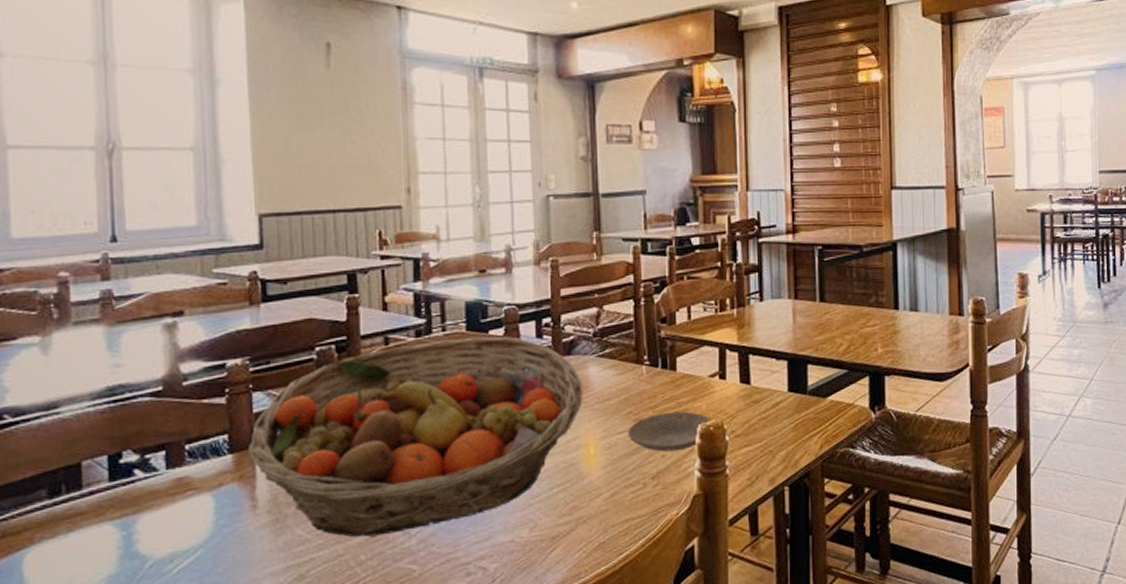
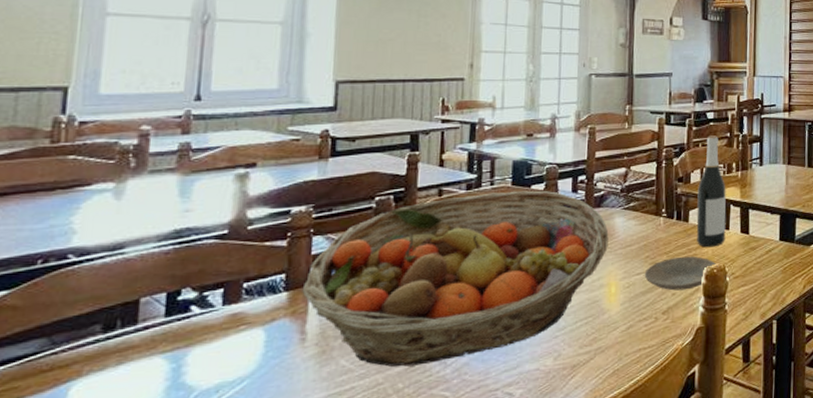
wine bottle: none [685,266,722,401] -> present [696,135,726,248]

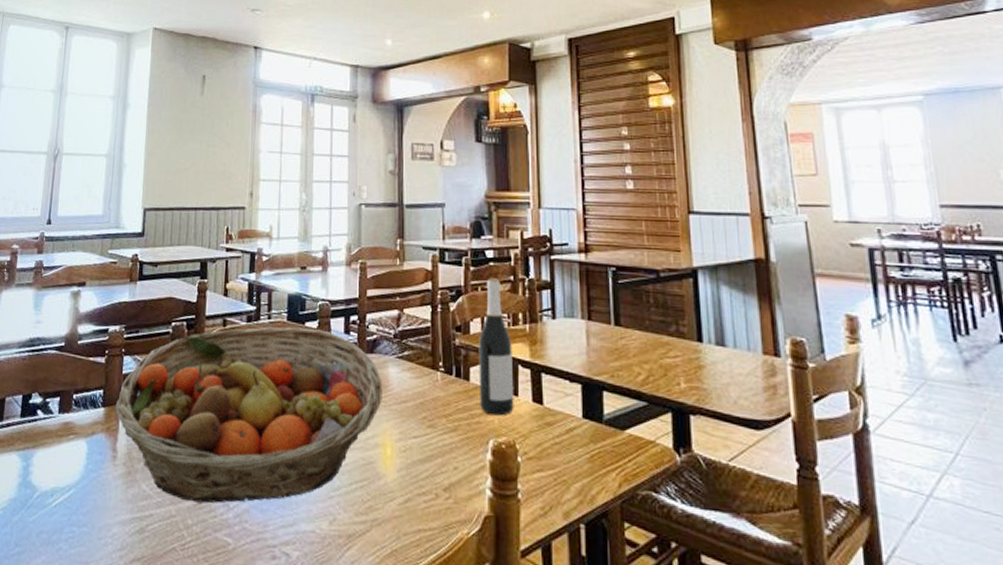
plate: present [644,256,718,291] -> none [422,422,507,465]

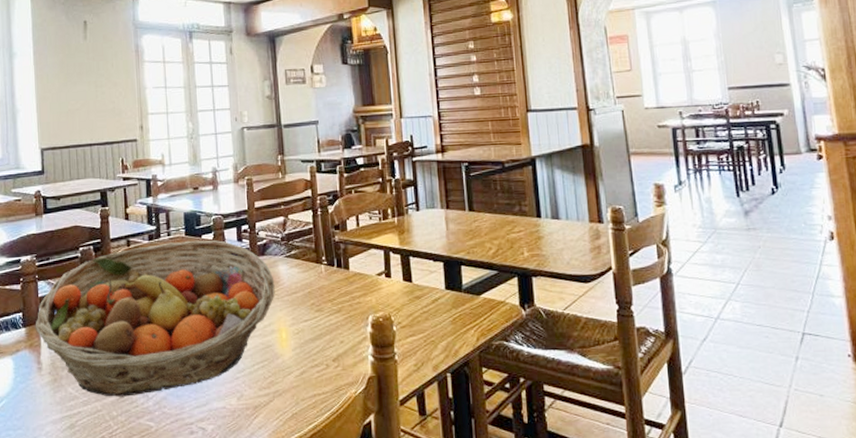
wine bottle: present [479,278,514,416] -> none [355,181,388,296]

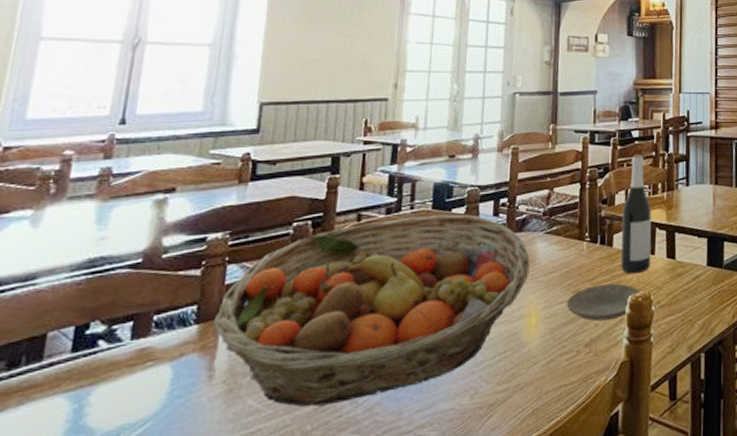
plate: none [311,304,384,339] -> present [566,283,643,322]
wine bottle: none [355,181,388,296] -> present [621,155,652,274]

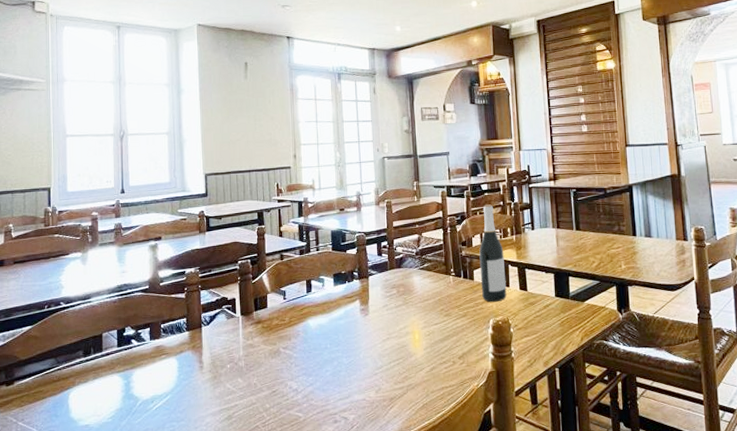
fruit basket: present [212,214,530,407] -> none [197,254,410,391]
plate: present [566,283,643,322] -> none [441,309,503,339]

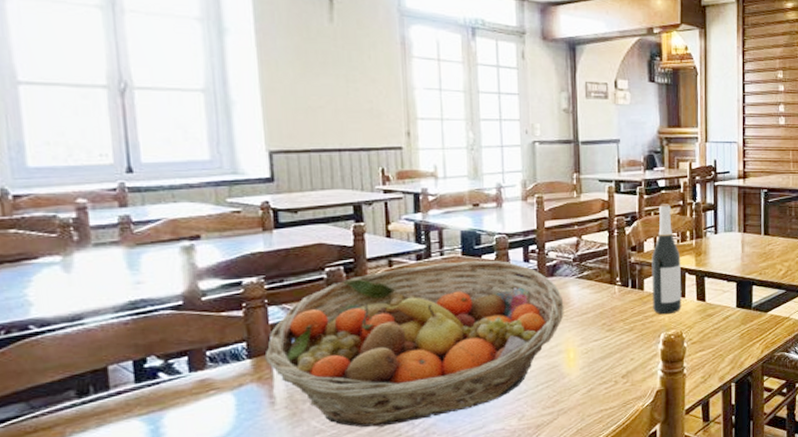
fruit basket: none [197,254,410,391] -> present [264,260,564,427]

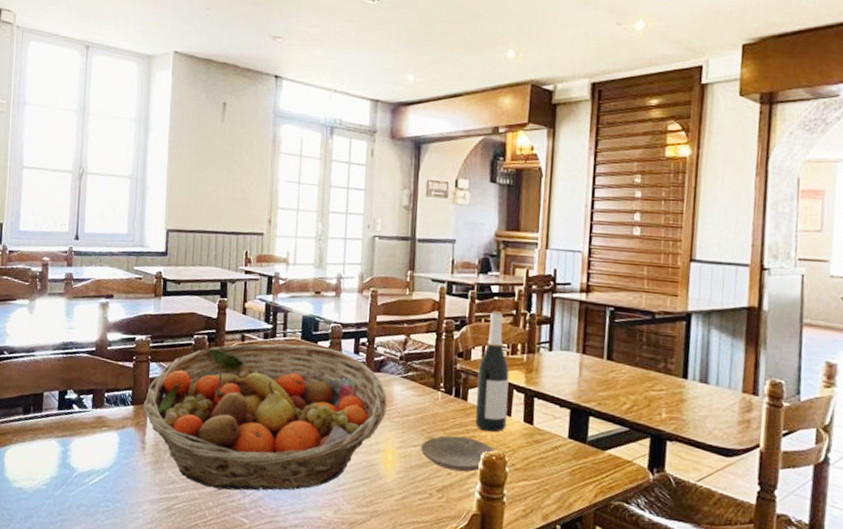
plate: none [602,323,675,356] -> present [420,436,497,472]

